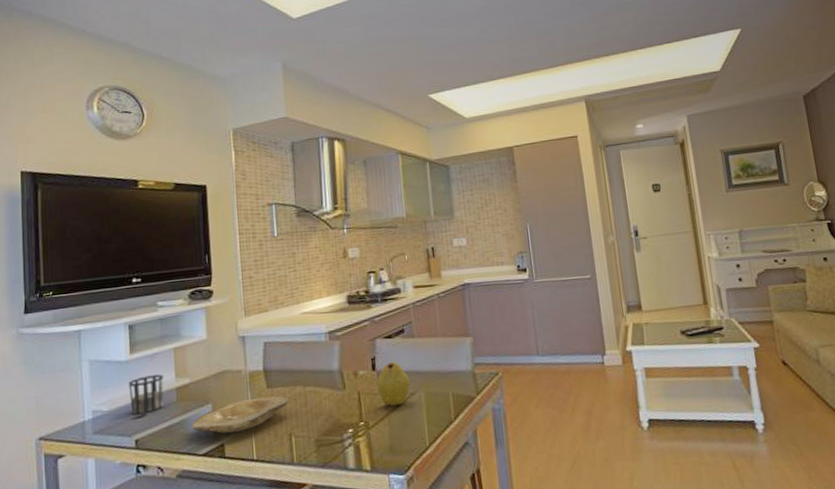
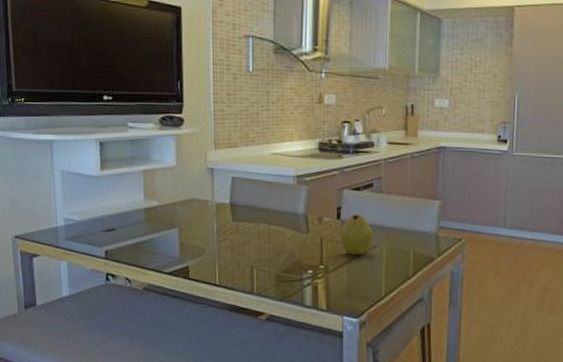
cup: present [129,374,164,415] -> none [99,193,133,228]
plate: present [191,395,289,434] -> none [158,228,253,258]

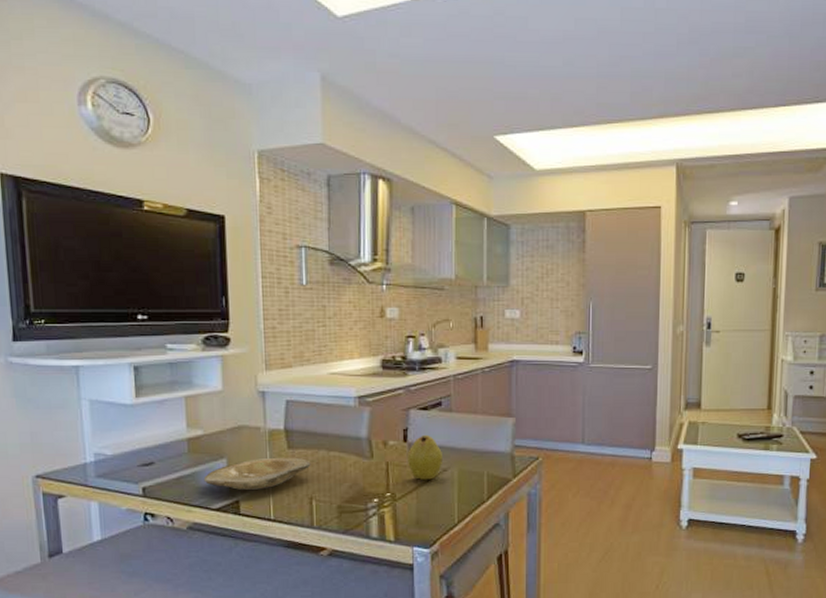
plate: none [158,228,253,258] -> present [203,457,311,491]

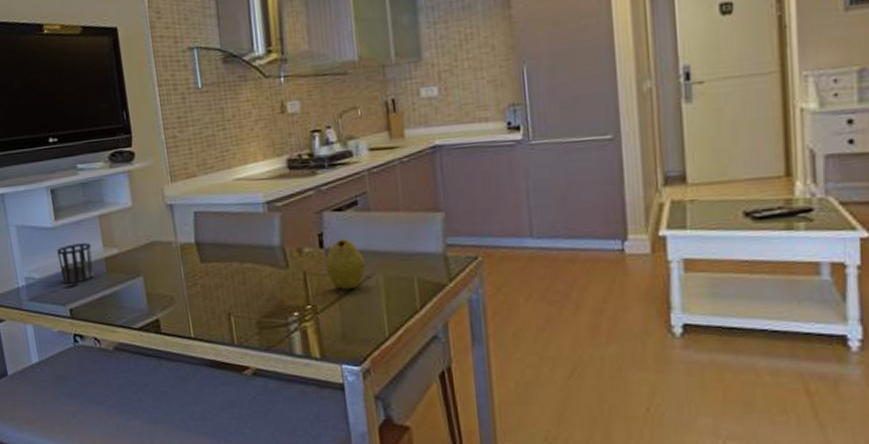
cup: none [134,422,174,462] -> present [57,243,94,284]
plate: present [203,457,311,491] -> none [123,271,226,309]

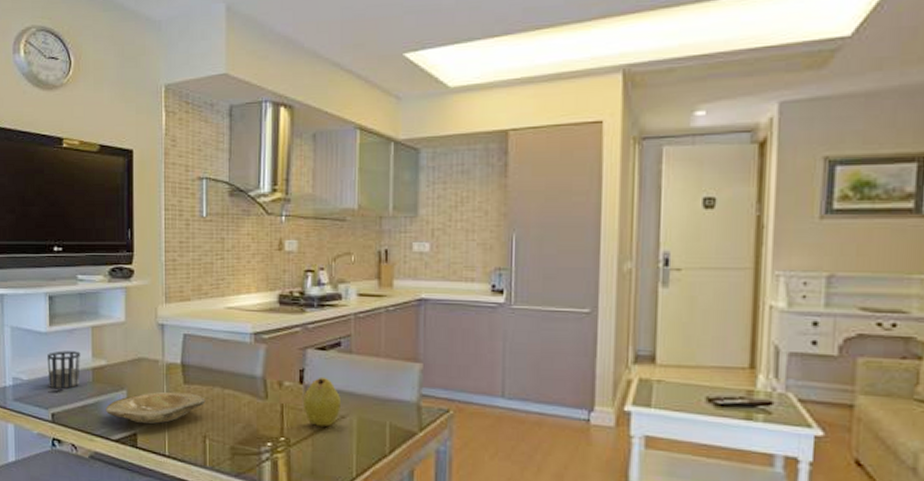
plate: none [123,271,226,309] -> present [105,391,206,424]

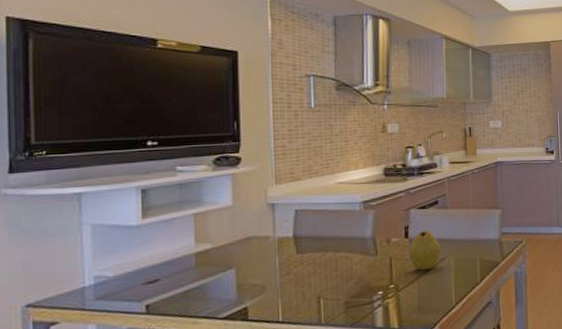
cup: present [47,351,81,389] -> none [140,239,181,280]
plate: present [105,391,206,424] -> none [211,261,319,297]

